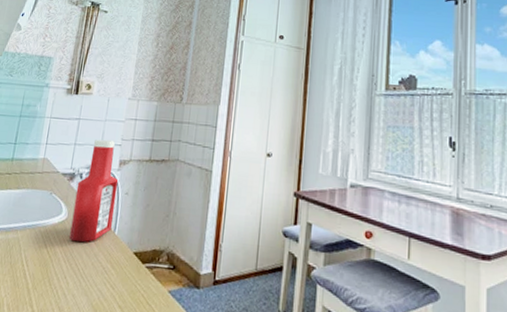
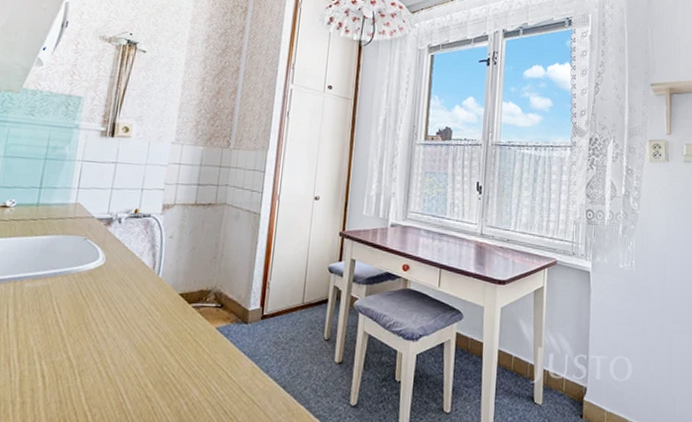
ketchup bottle: present [69,139,119,242] -> none [108,184,162,287]

